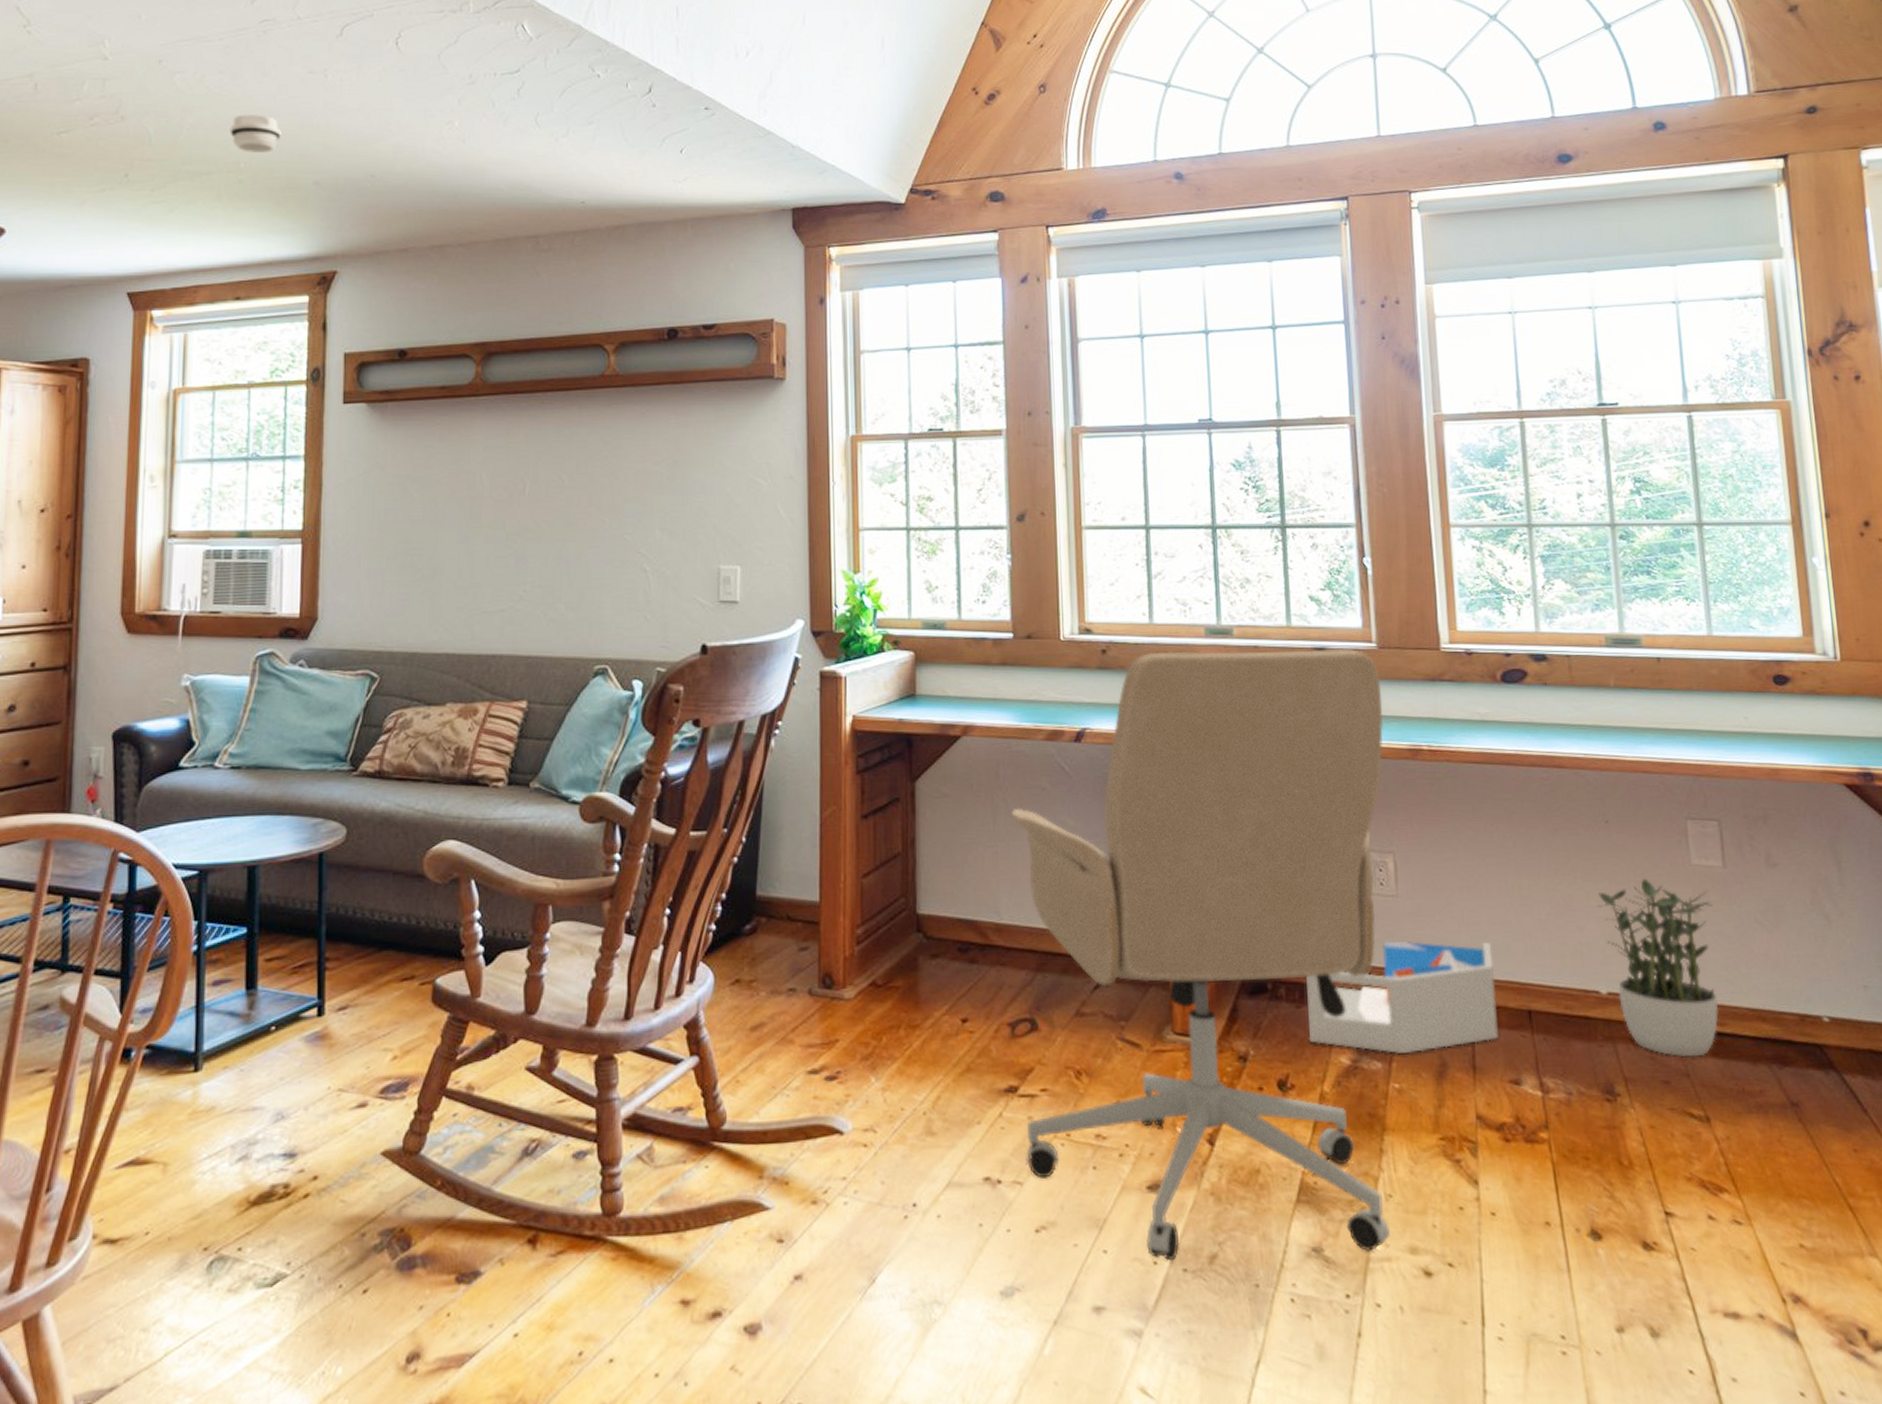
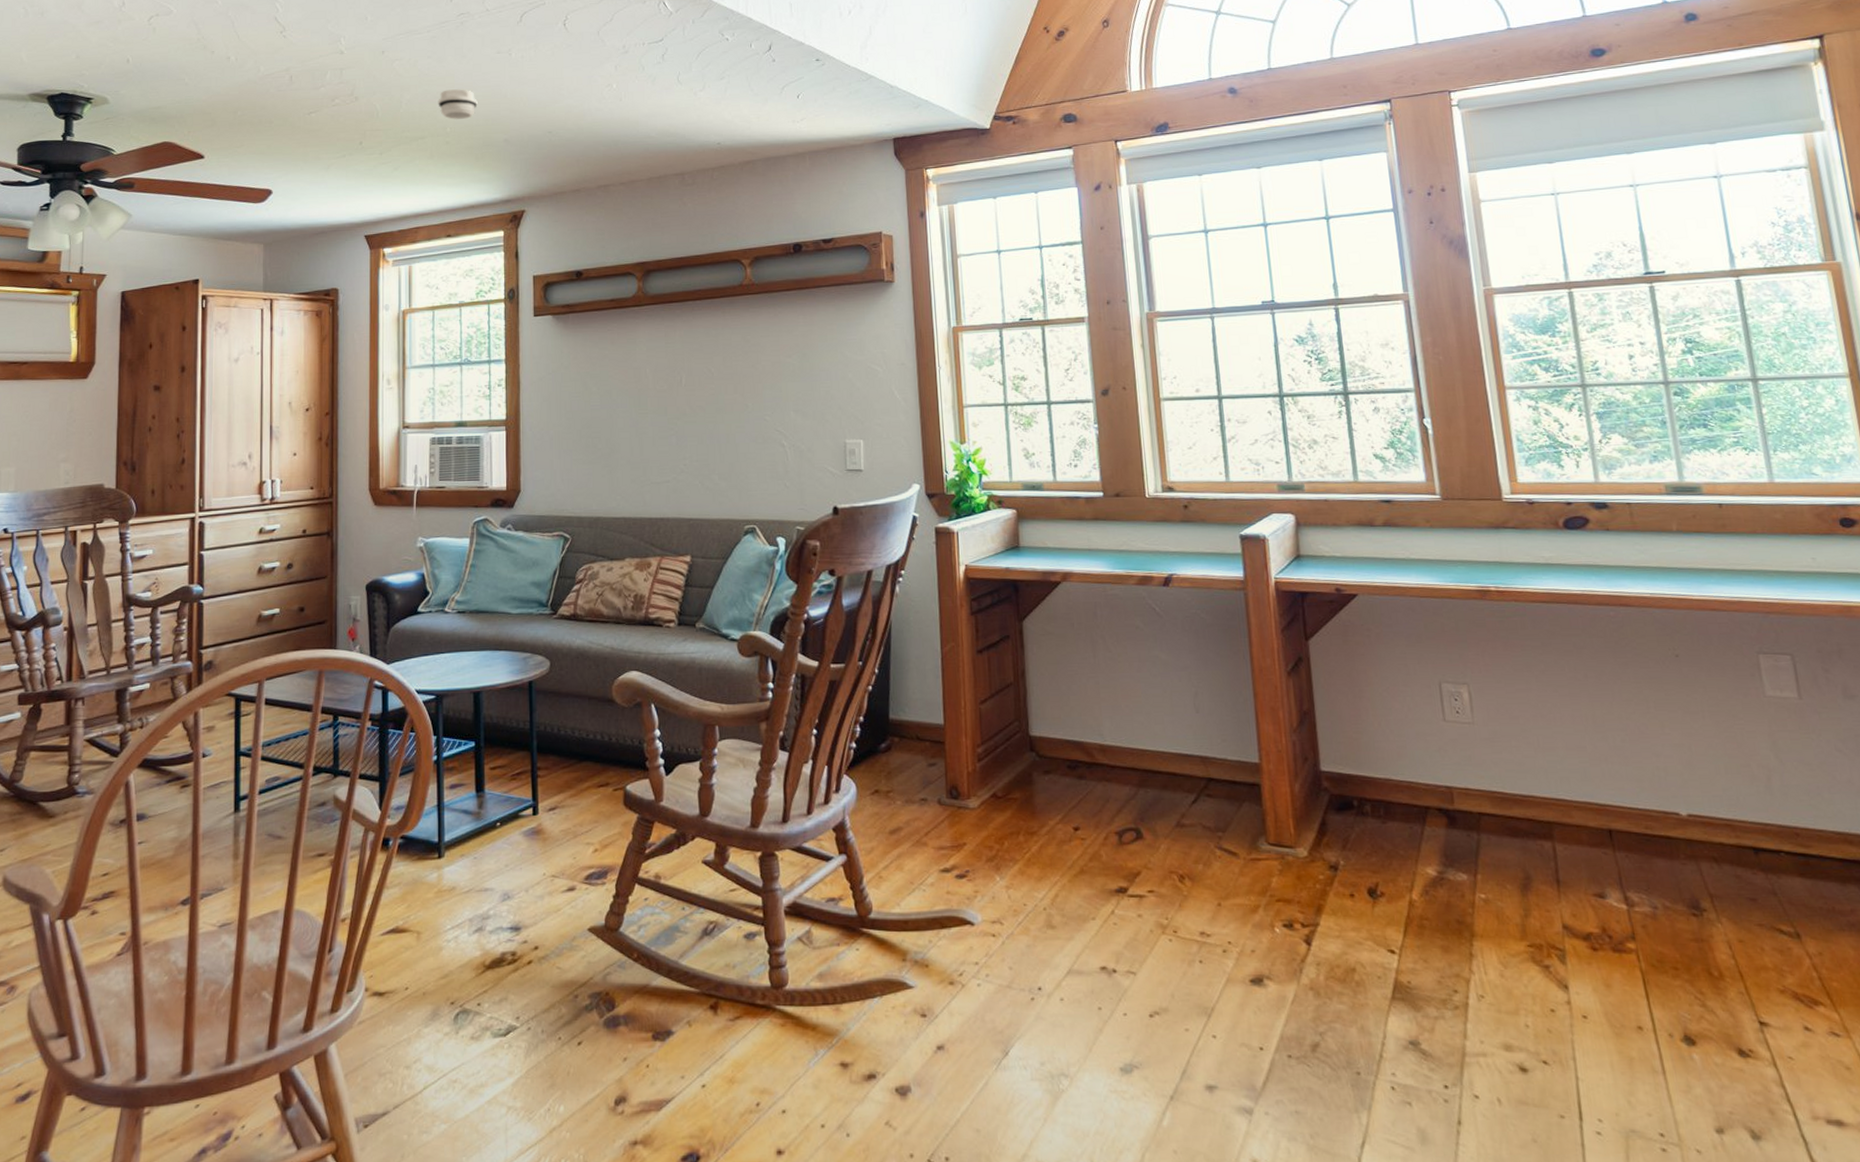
office chair: present [1011,648,1390,1261] -> none [1109,500,1484,1048]
storage bin: present [1306,941,1498,1053] -> none [1390,764,1580,866]
potted plant: present [1597,878,1719,1057] -> none [1672,708,1804,877]

